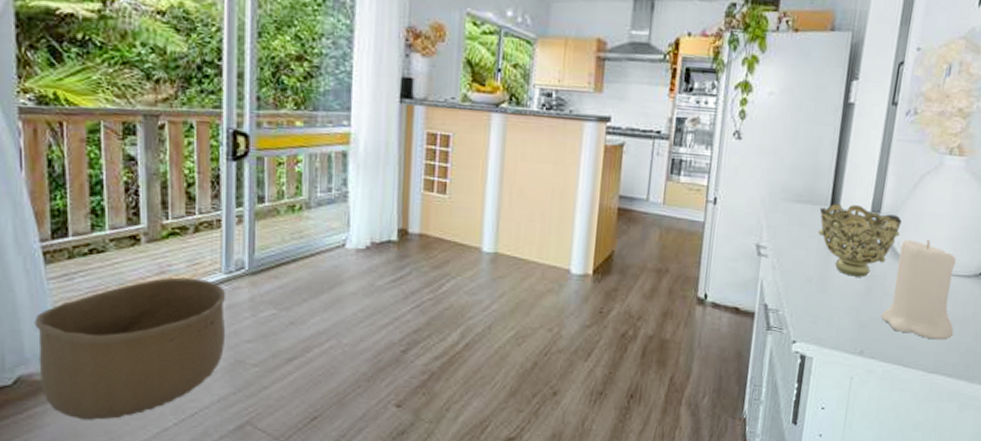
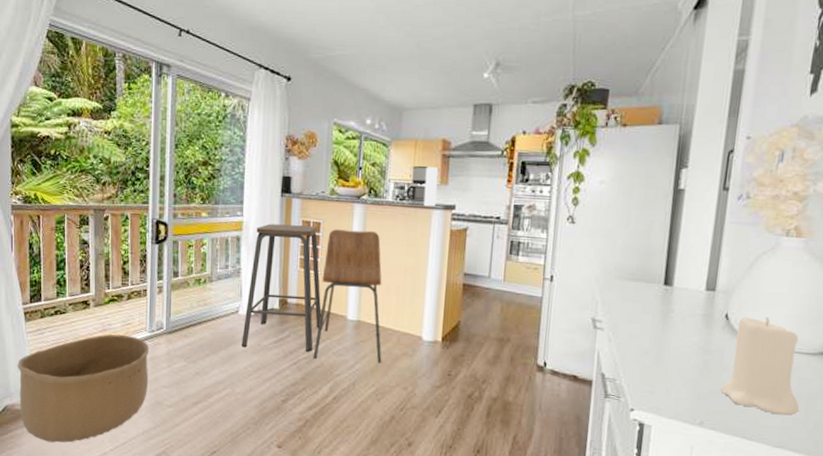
bar stool: none [350,136,451,291] -> present [241,224,322,352]
chair: none [440,143,525,302] -> present [313,229,382,364]
coffee maker: none [553,69,592,119] -> present [406,166,439,207]
decorative bowl: present [818,203,902,277] -> none [652,281,738,352]

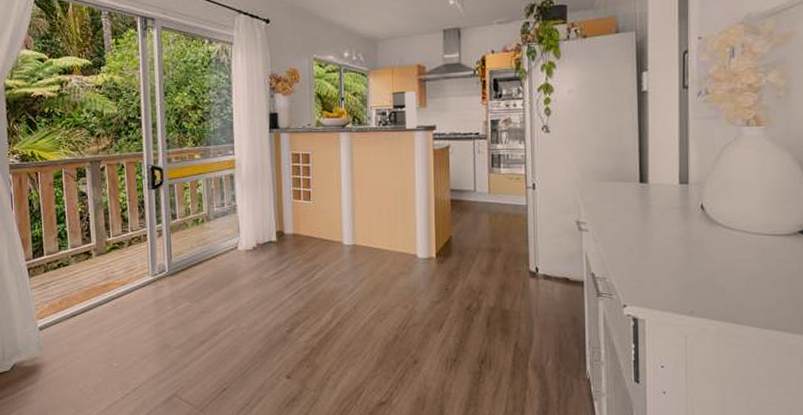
basket: present [17,334,150,443] -> none [23,281,155,396]
bar stool: present [241,224,322,352] -> none [243,158,318,282]
chair: present [313,229,382,364] -> none [313,157,381,286]
candle: present [720,317,799,416] -> none [705,204,782,297]

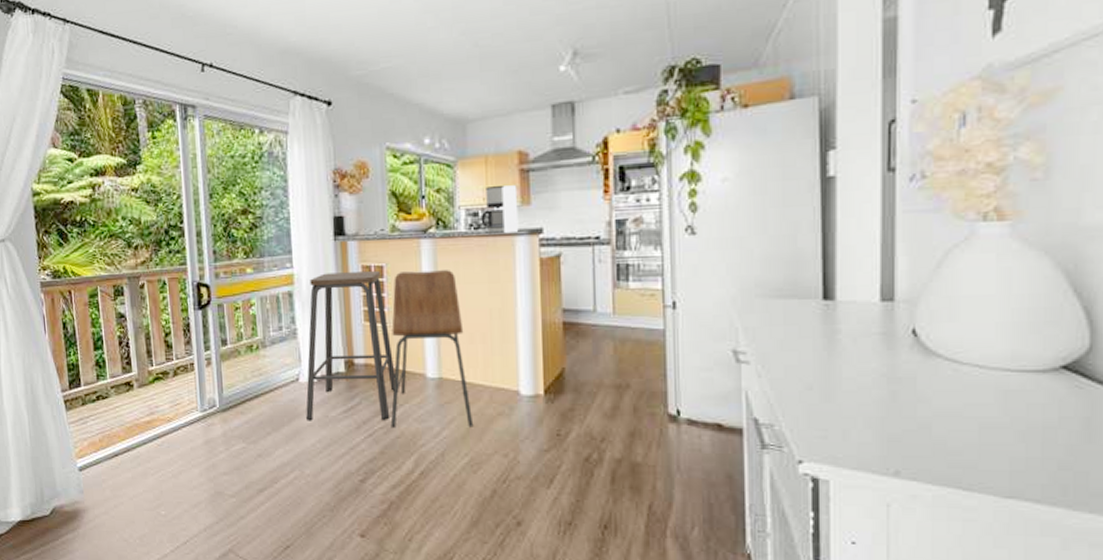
bar stool: none [243,158,318,282] -> present [306,271,396,421]
chair: none [313,157,381,286] -> present [390,269,474,428]

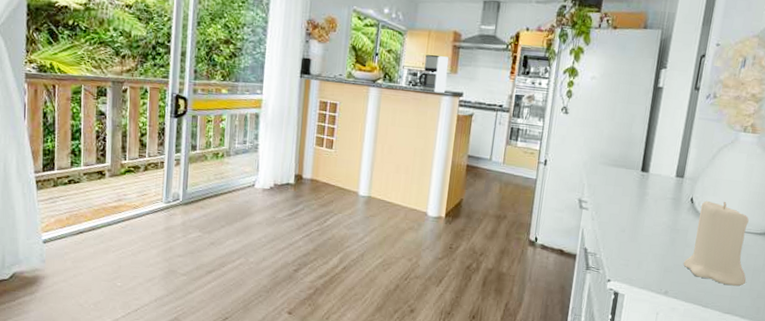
bar stool: present [306,271,396,421] -> none [257,102,335,225]
chair: present [390,269,474,428] -> none [325,110,393,237]
candle: none [917,329,1033,455] -> present [683,201,749,286]

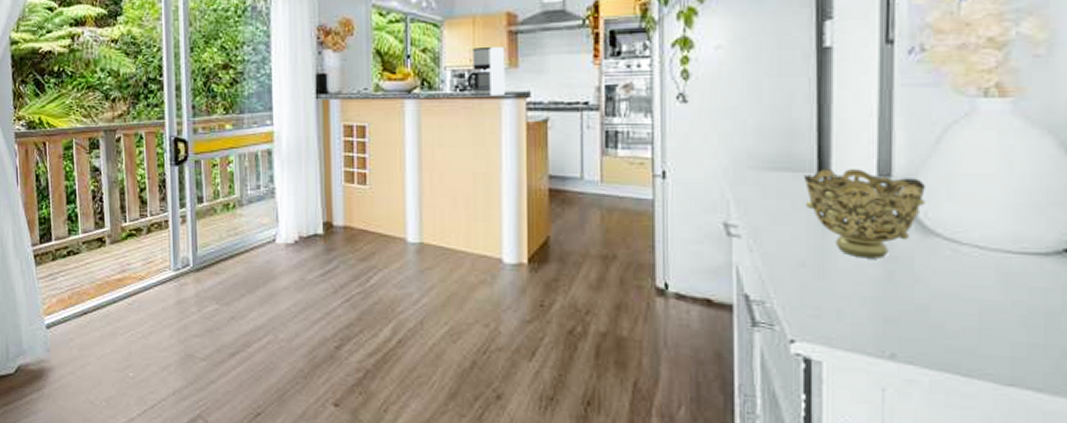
decorative bowl: none [630,168,702,230] -> present [803,168,925,259]
candle: present [683,201,749,286] -> none [914,208,1035,341]

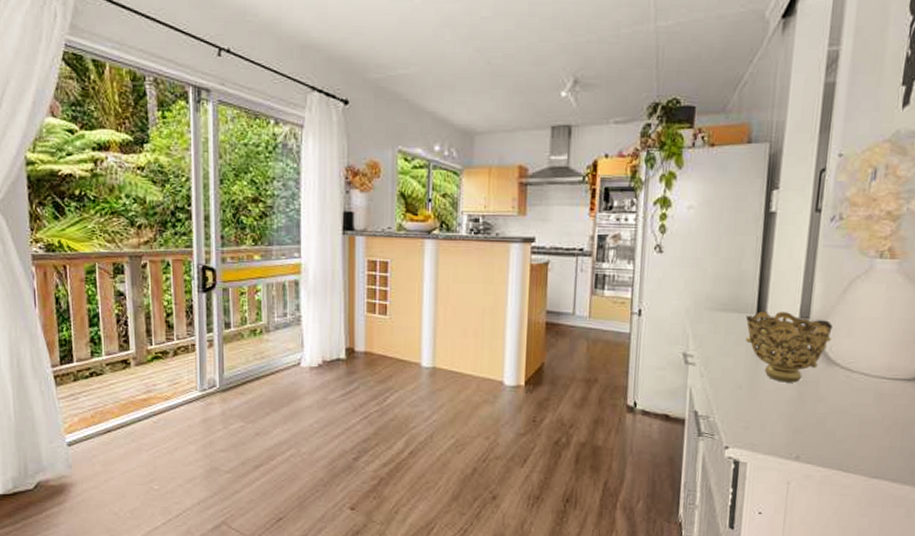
coffee maker: present [467,47,506,97] -> none [481,196,516,241]

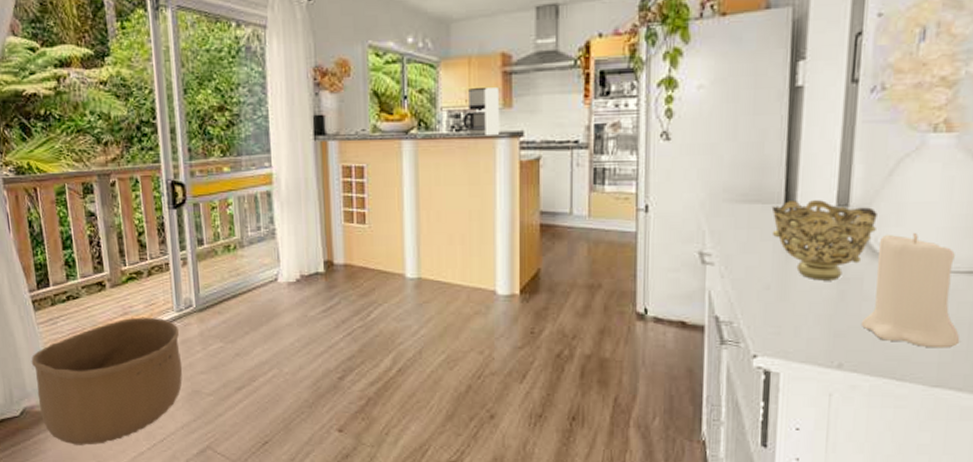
basket: none [49,395,203,520] -> present [31,317,183,445]
coffee maker: none [481,196,516,241] -> present [463,88,500,137]
candle: none [815,344,895,445] -> present [860,233,960,348]

